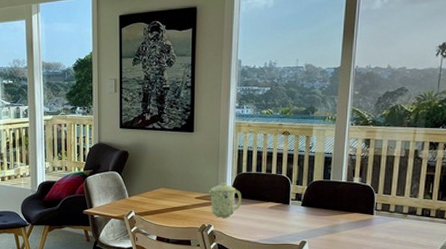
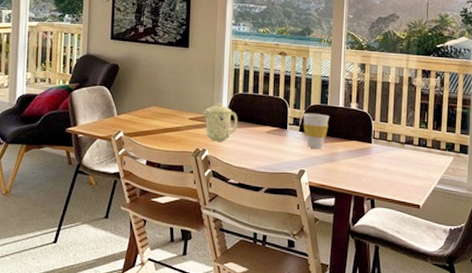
cup: none [305,188,332,222] -> present [303,113,330,149]

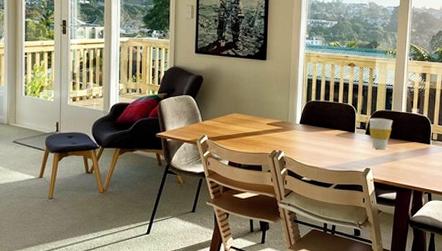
mug: present [203,103,239,142] -> none [279,109,311,144]

